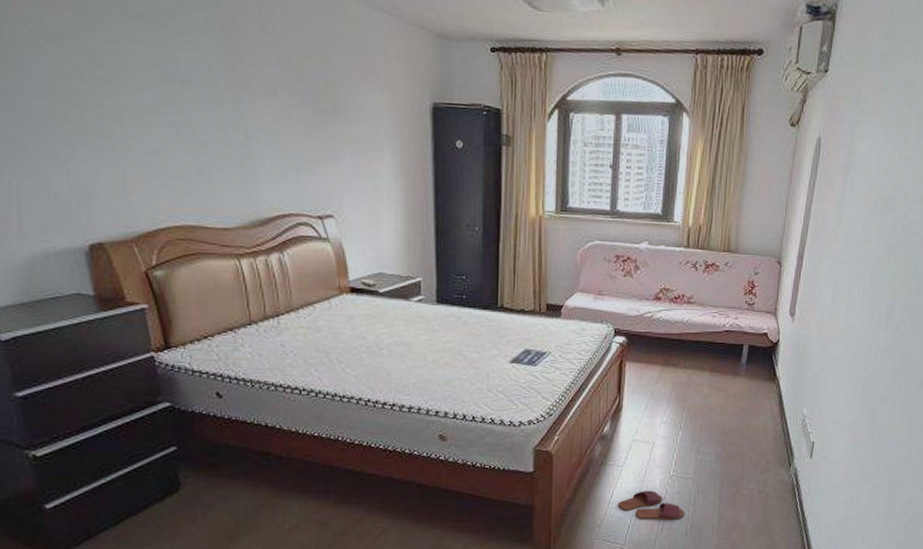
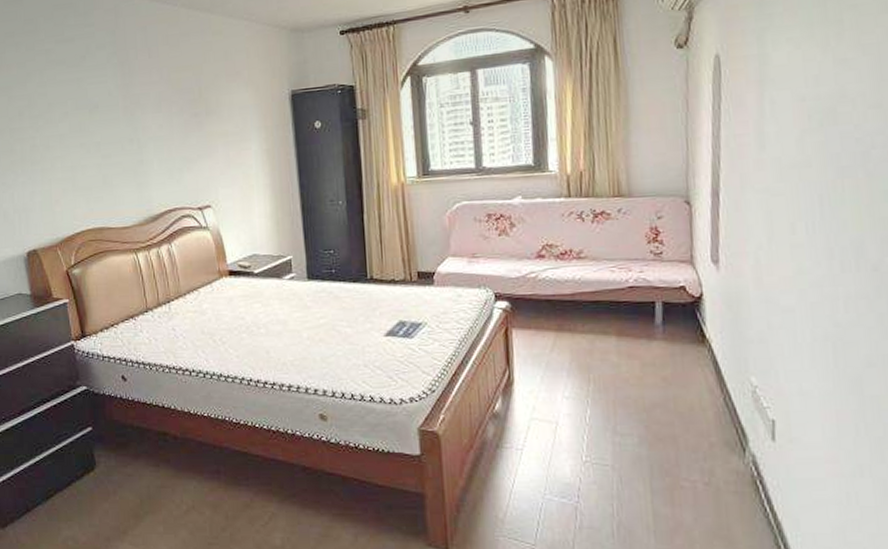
slippers: present [618,490,685,520] -> none [522,479,607,516]

